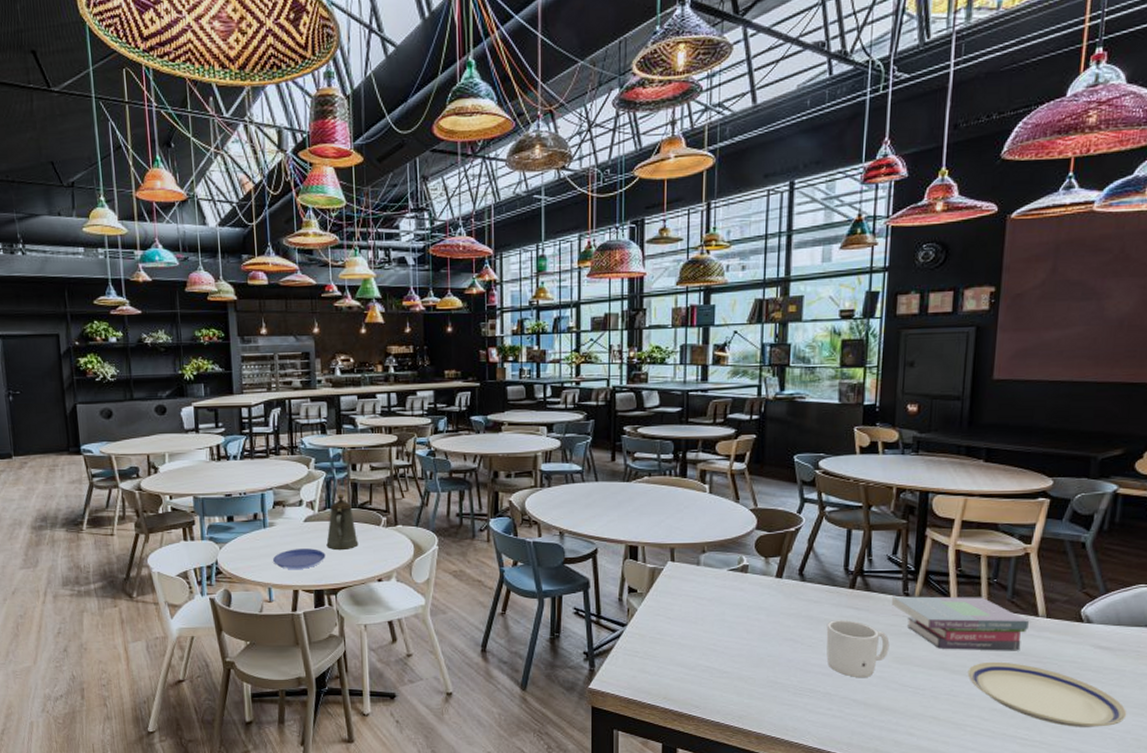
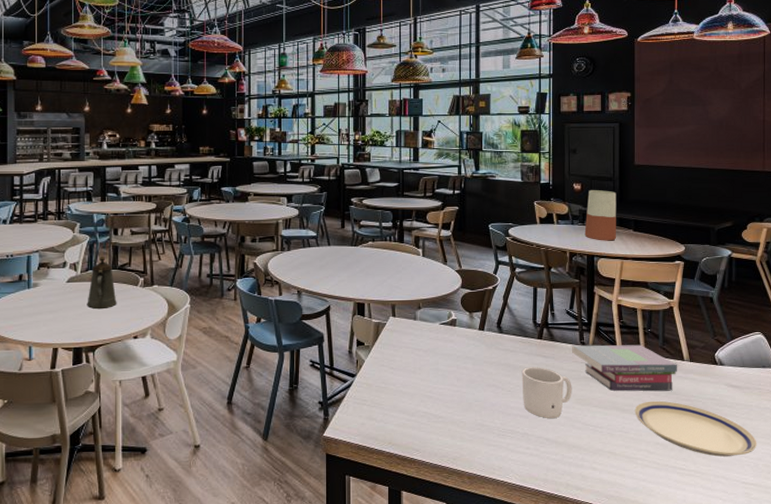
plate: present [272,549,326,569] -> none [34,308,86,328]
vase: none [918,412,965,474] -> present [584,190,617,241]

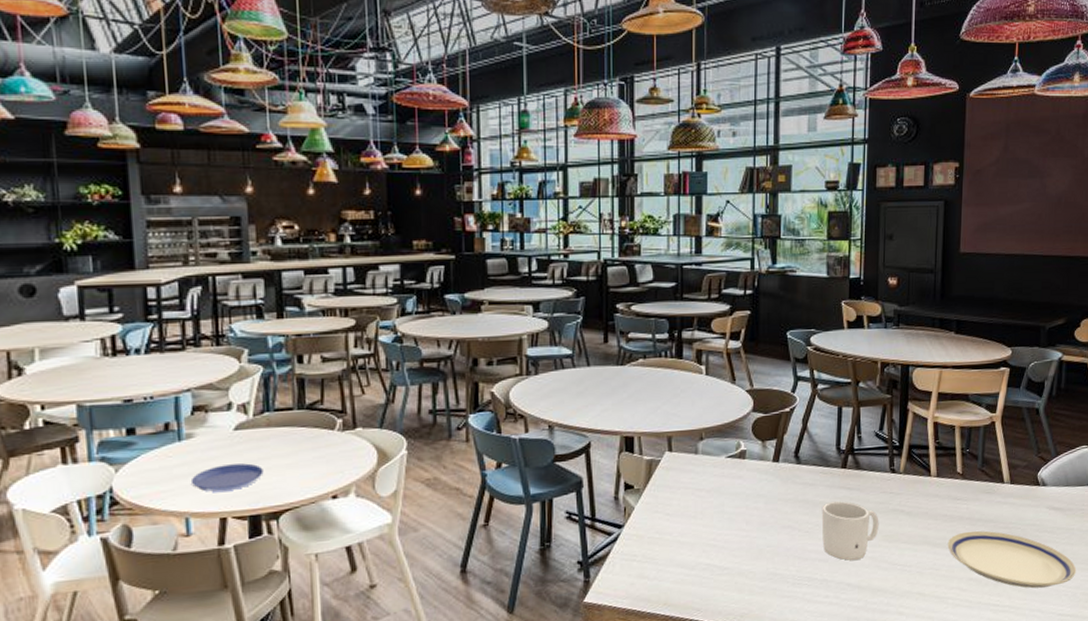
plate: none [34,308,86,328] -> present [190,463,264,492]
coffee pot: present [87,256,117,309] -> none [264,392,307,463]
books: present [572,344,677,391] -> none [880,468,996,523]
vase: present [584,190,617,241] -> none [899,285,938,347]

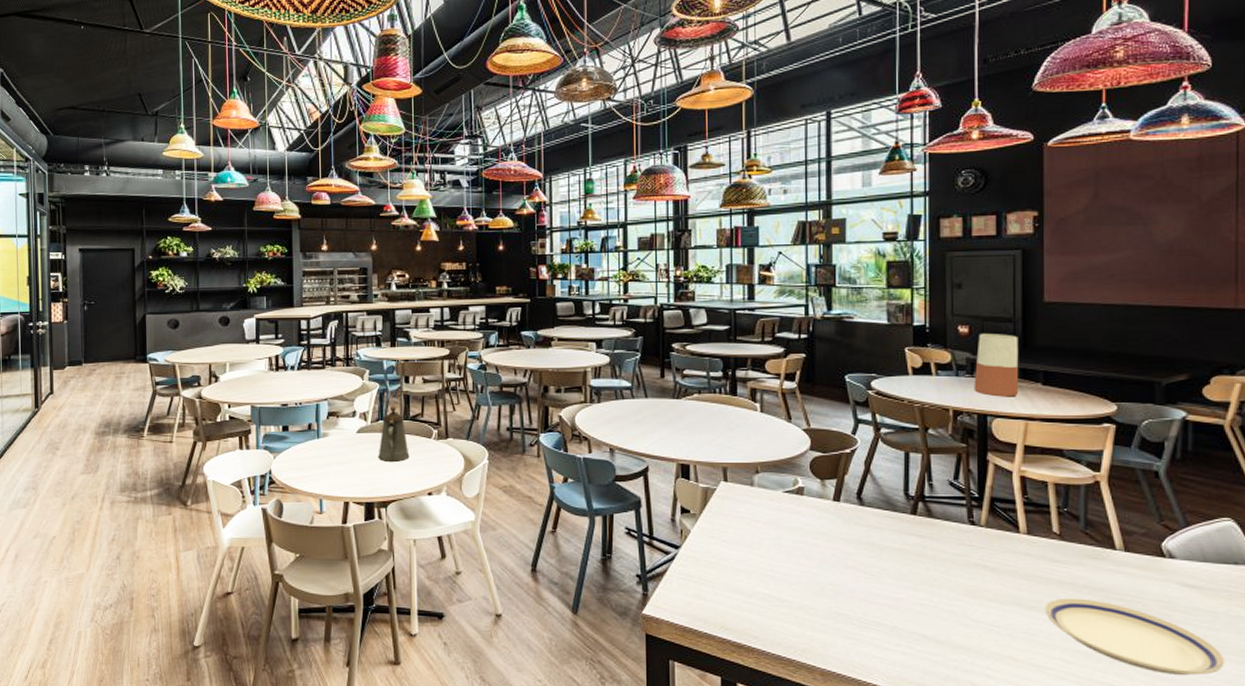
plate: present [190,463,264,492] -> none [324,460,377,480]
coffee pot: none [264,392,307,463] -> present [378,405,410,462]
mug: present [821,501,879,561] -> none [889,548,958,611]
vase: none [899,285,938,347] -> present [974,334,1019,397]

